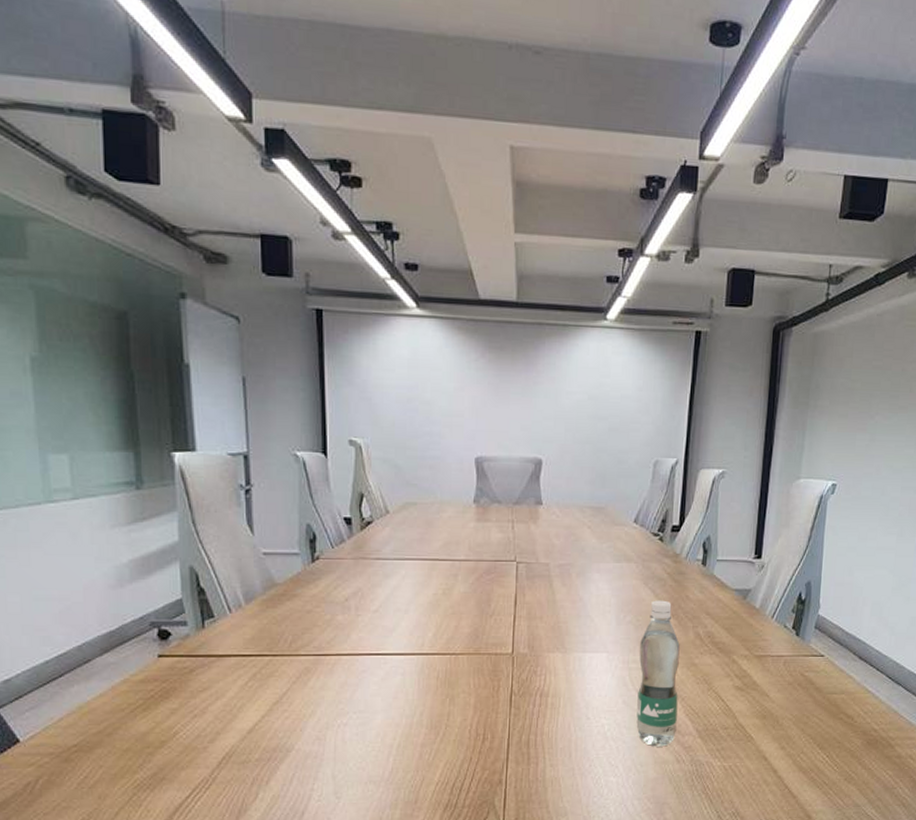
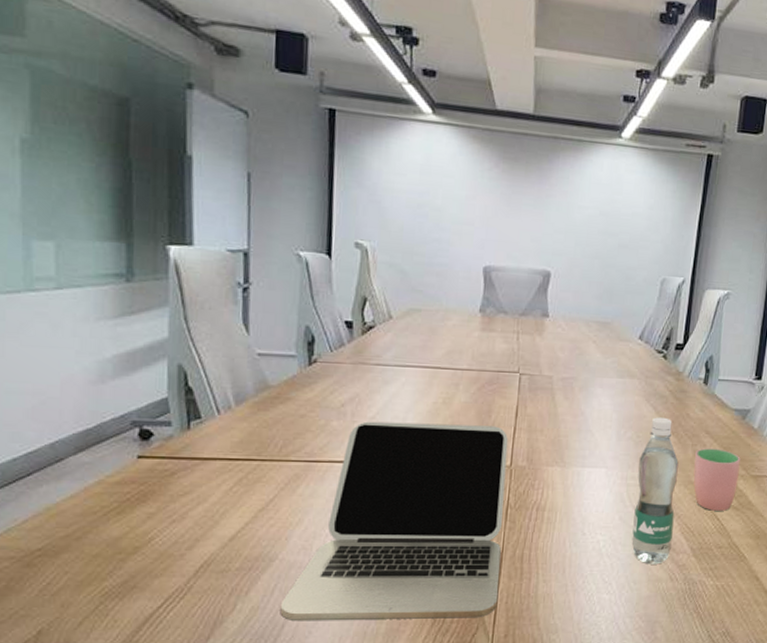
laptop: none [299,614,509,808] -> present [280,421,509,620]
cup: none [695,630,743,692] -> present [693,448,741,511]

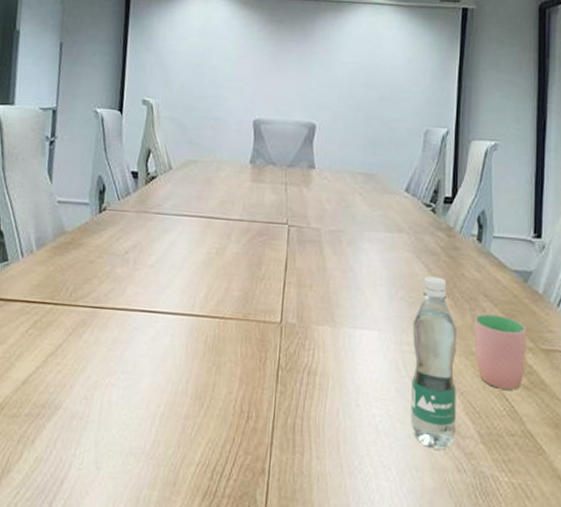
laptop: present [280,421,509,620] -> none [60,269,278,495]

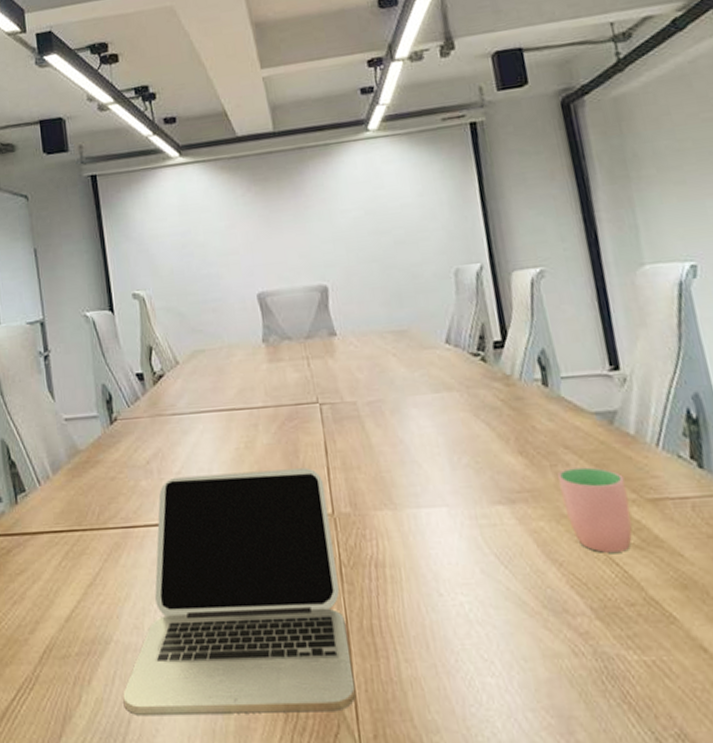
laptop: none [60,269,278,495] -> present [123,468,357,715]
bottle: present [410,276,457,450] -> none [484,434,563,633]

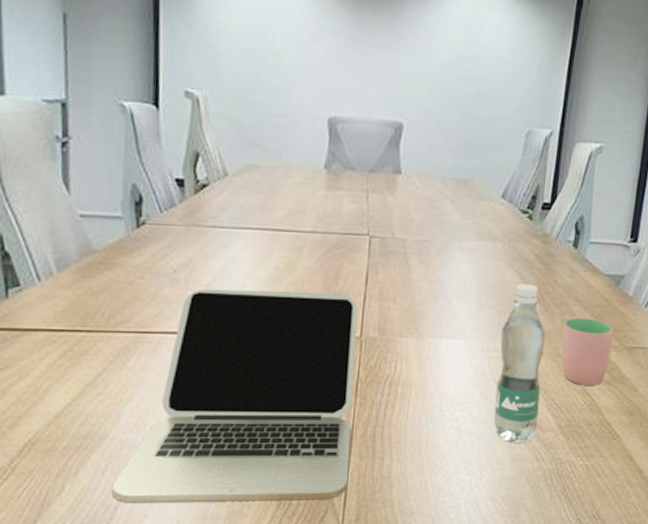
bottle: none [484,434,563,633] -> present [493,283,545,443]

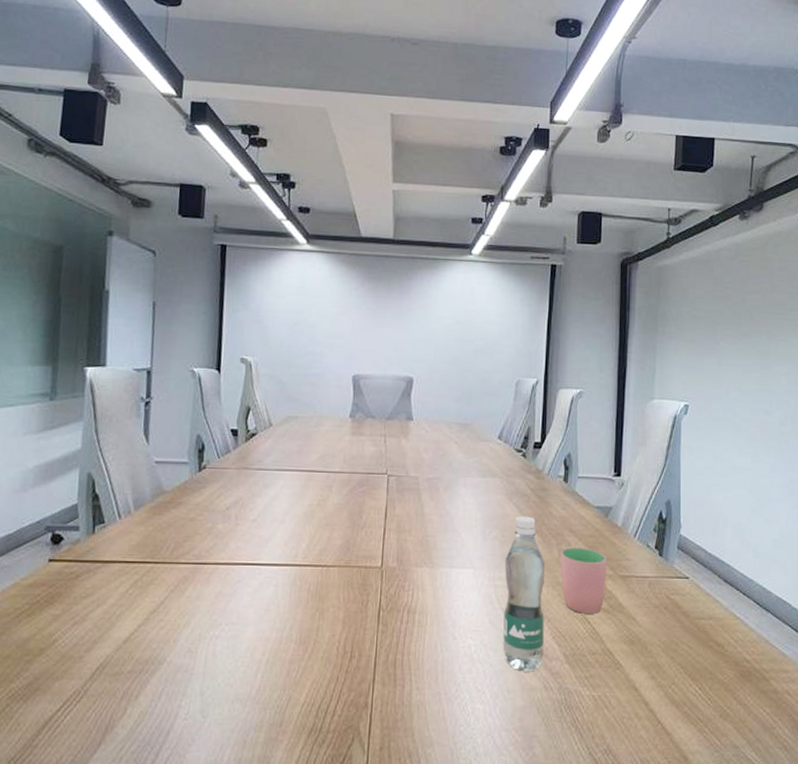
laptop: present [112,288,358,503] -> none [166,524,379,728]

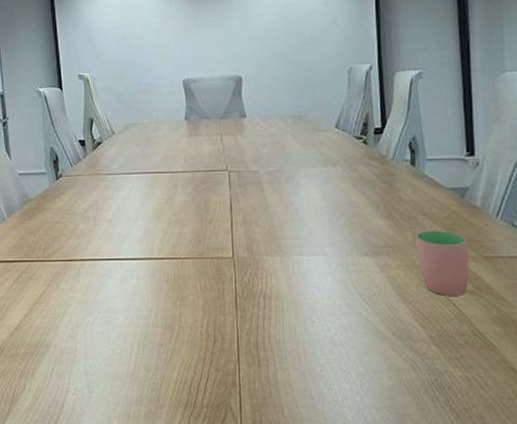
bottle: present [503,516,545,672] -> none [356,202,407,353]

